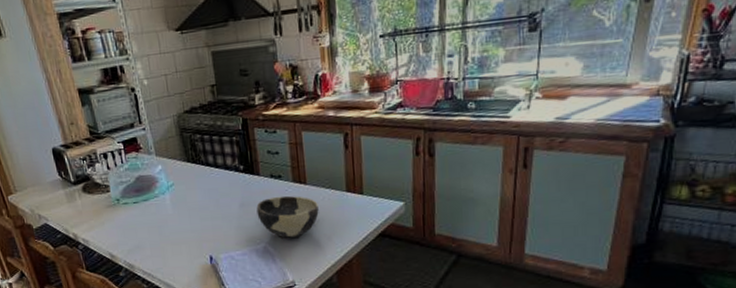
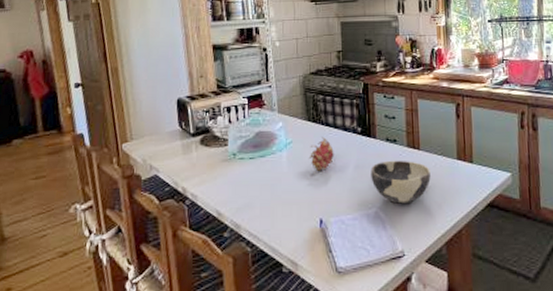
fruit: none [192,176,218,211] -> present [308,136,334,171]

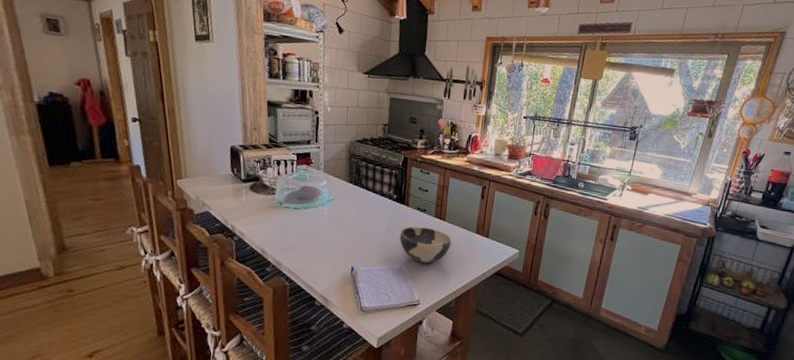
fruit: present [308,136,334,171] -> none [347,198,370,227]

